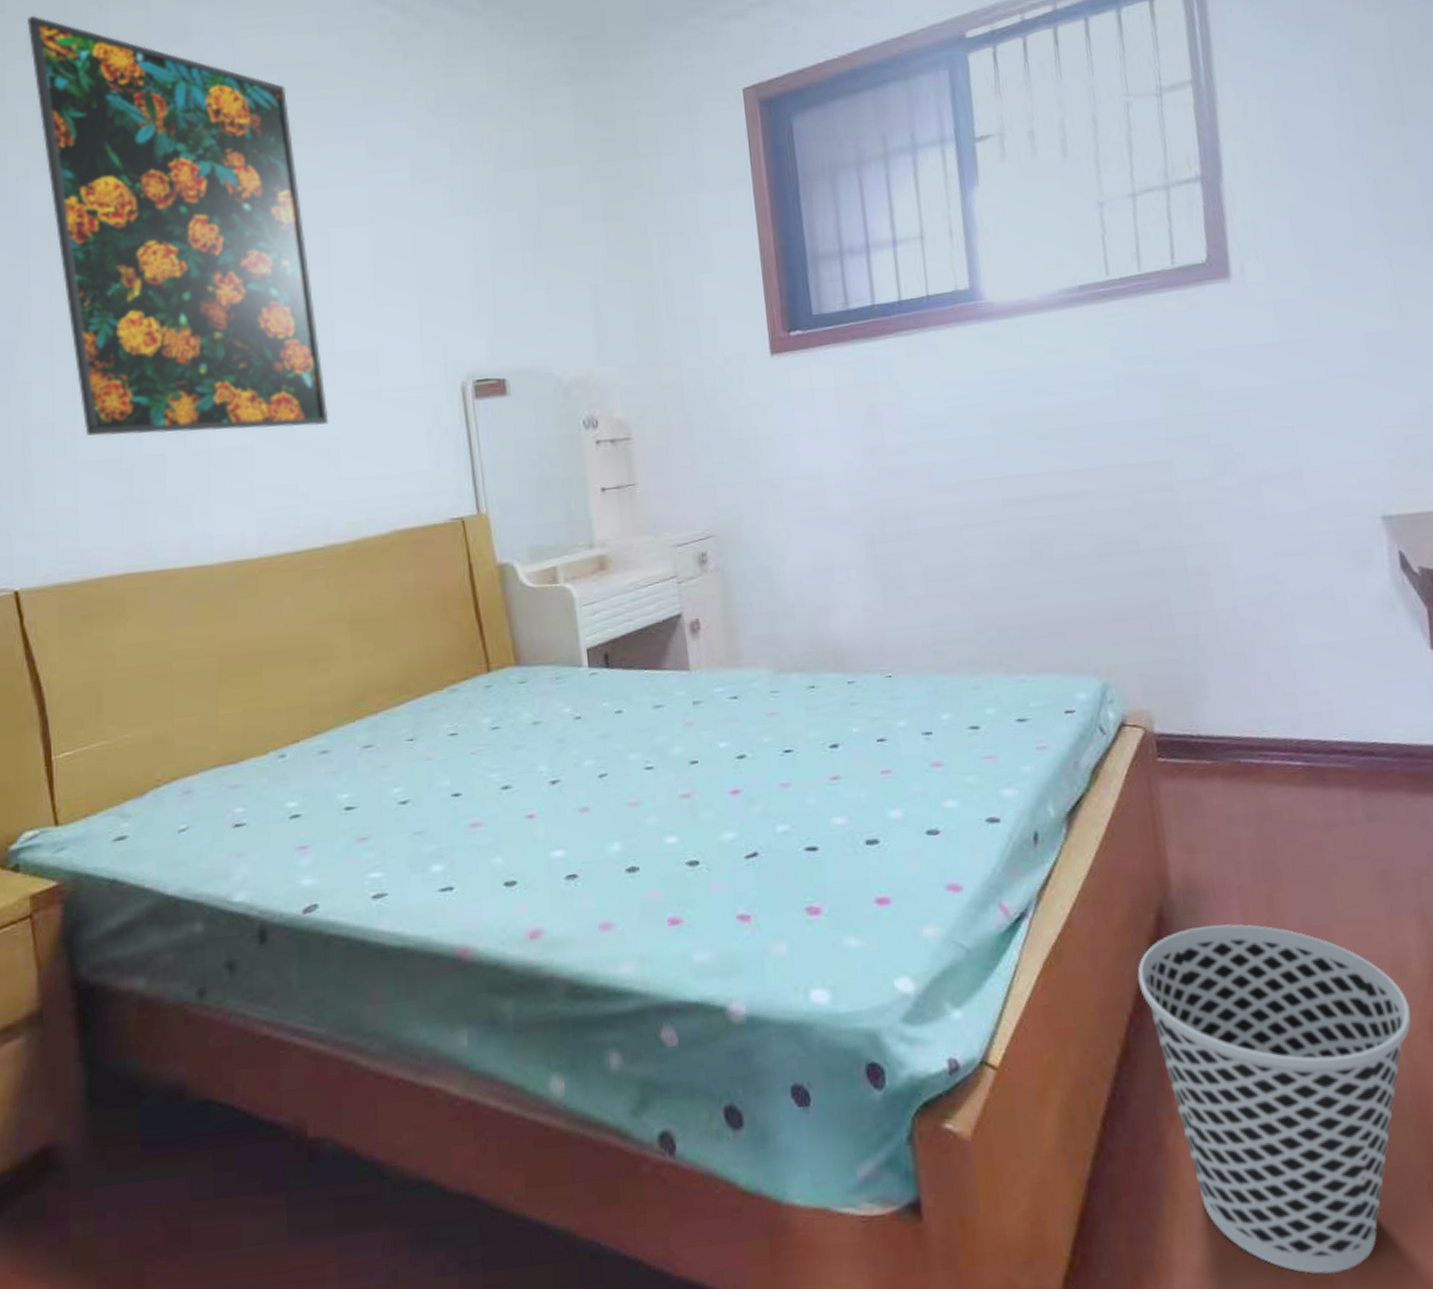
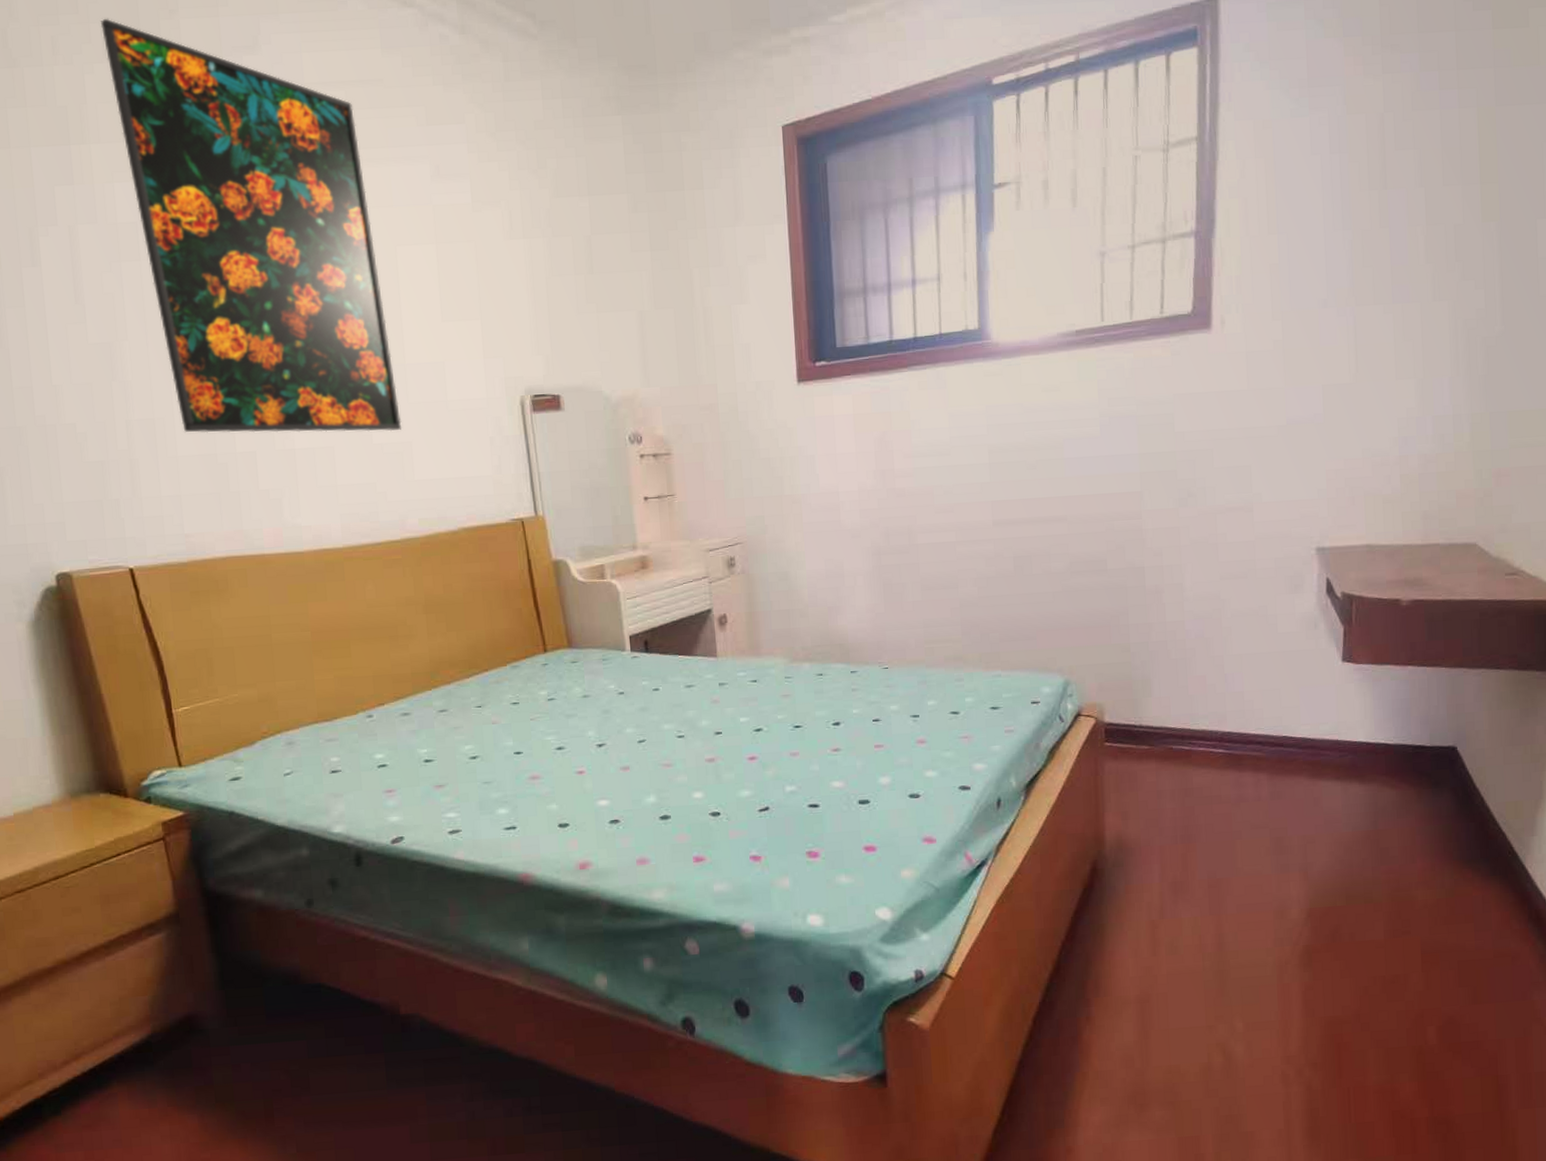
wastebasket: present [1137,924,1412,1275] -> none [1072,875,1285,1133]

